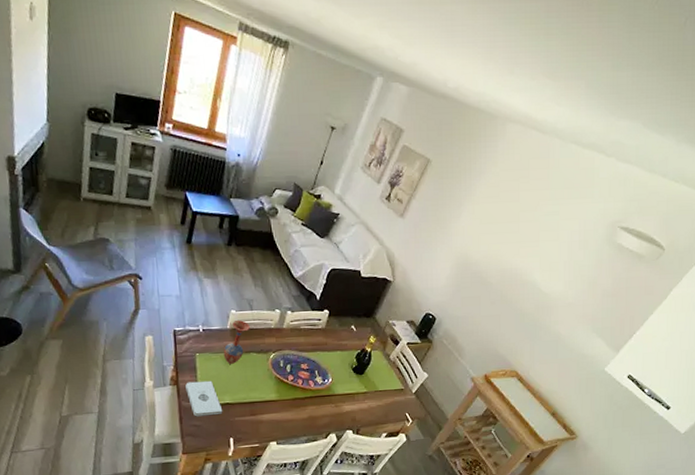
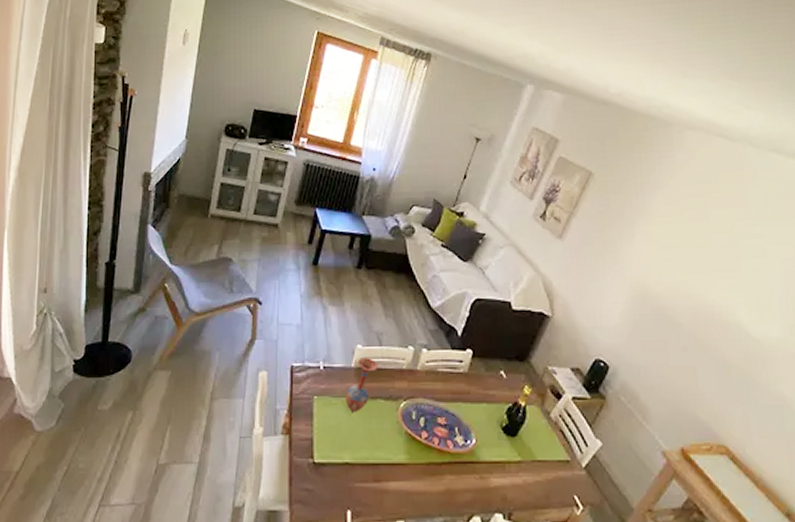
notepad: present [185,380,223,417] -> none [299,431,341,478]

